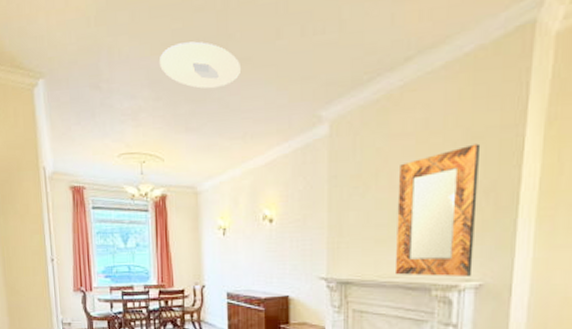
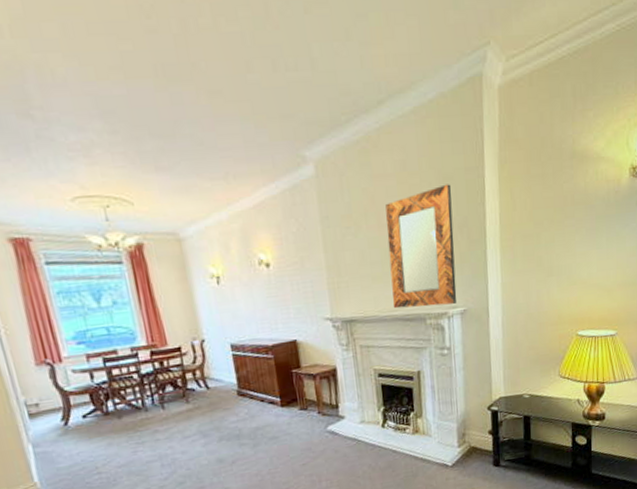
ceiling light: present [160,41,240,89] -> none [109,67,212,124]

